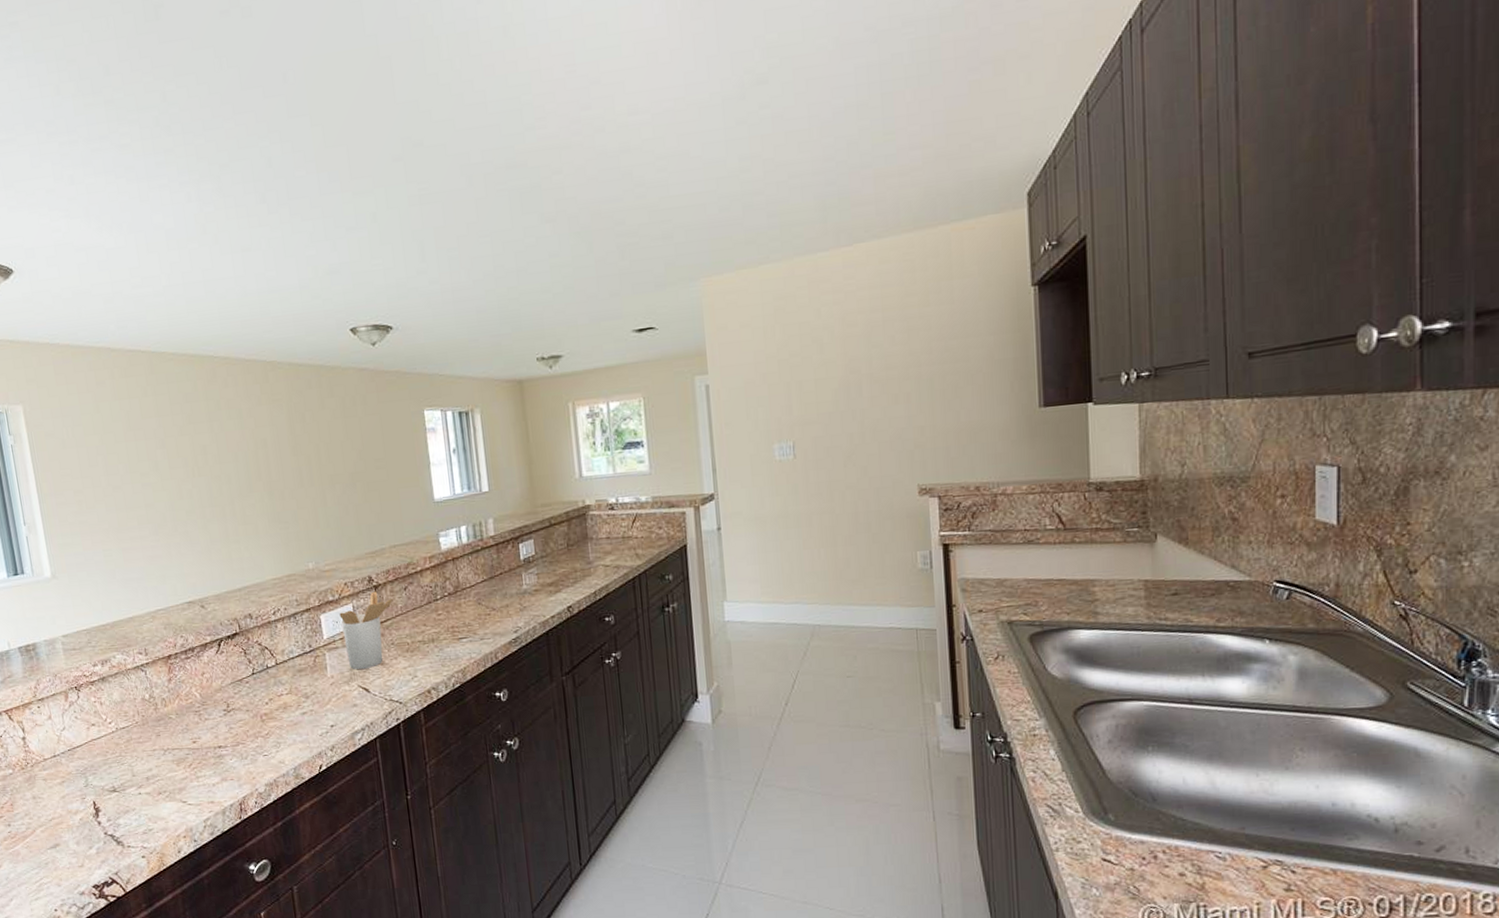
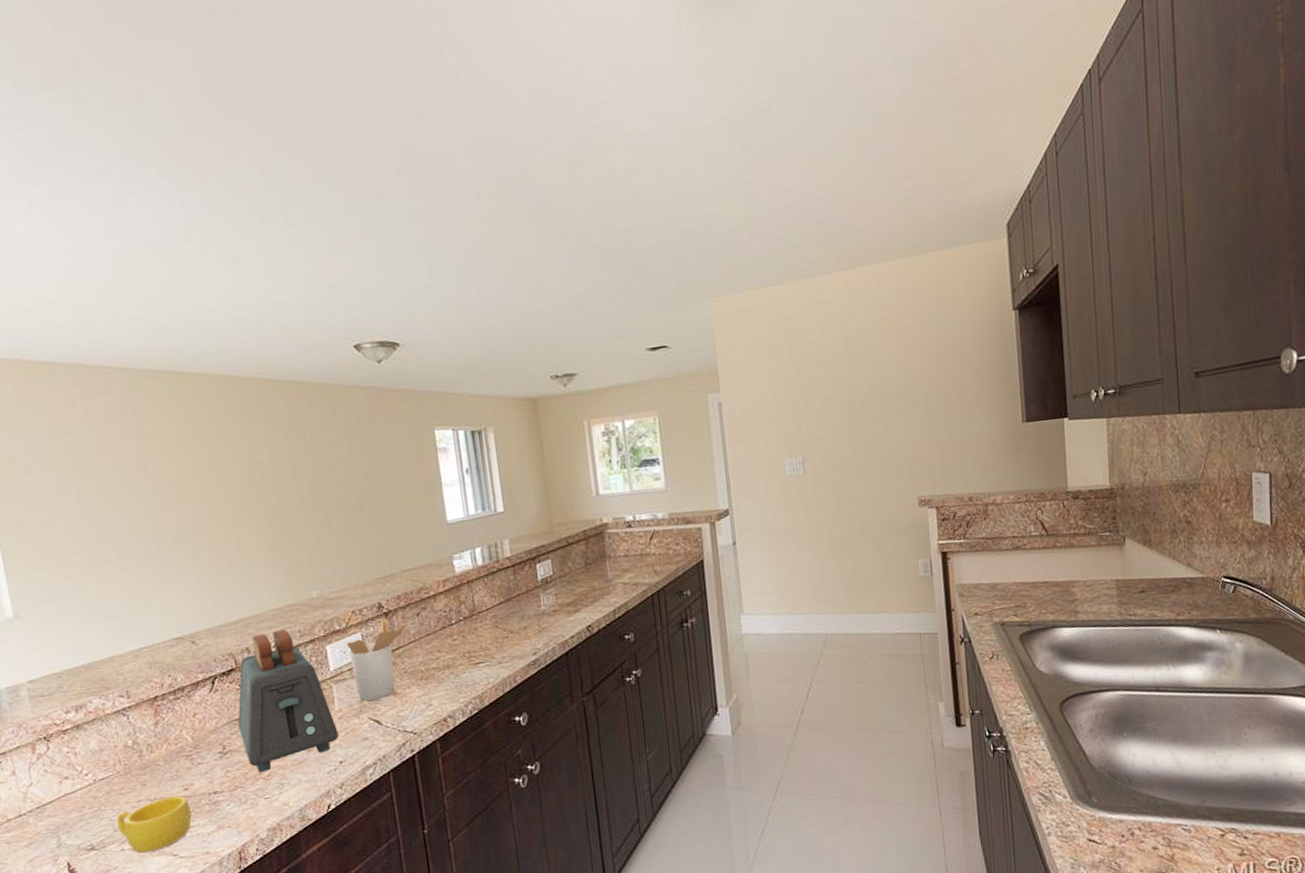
cup: none [135,747,199,797] -> present [117,795,192,853]
toaster: none [240,598,331,732] -> present [237,629,339,773]

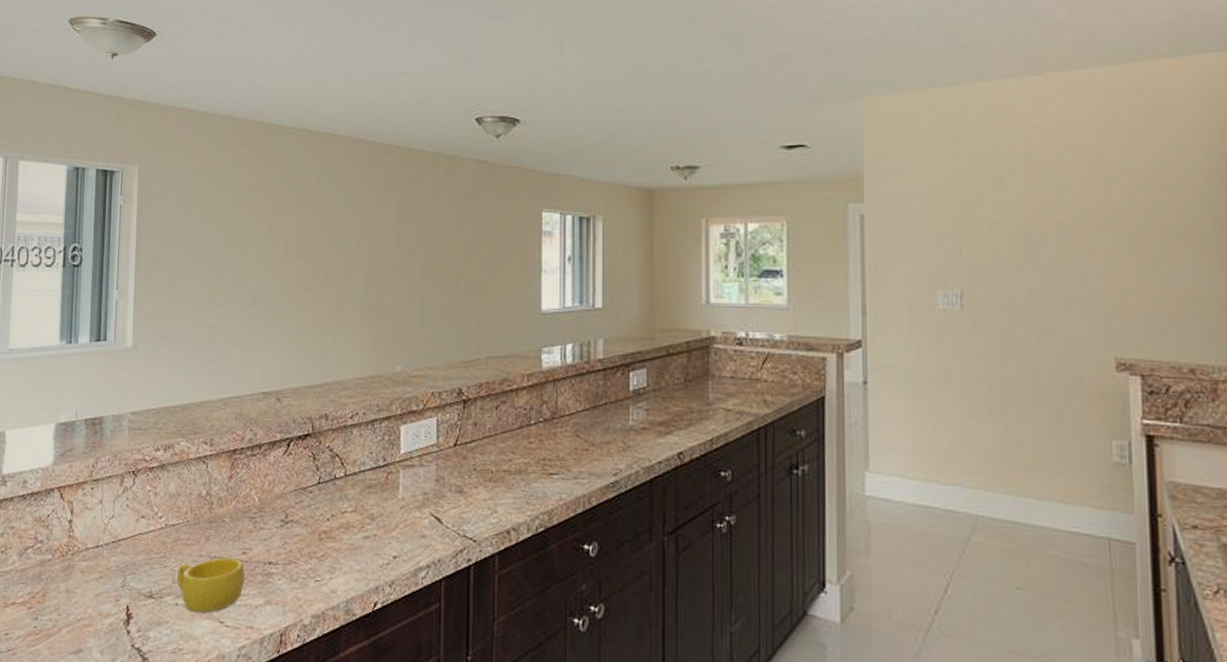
toaster: present [237,629,339,773] -> none [303,400,397,552]
utensil holder: present [347,618,405,701] -> none [421,406,482,495]

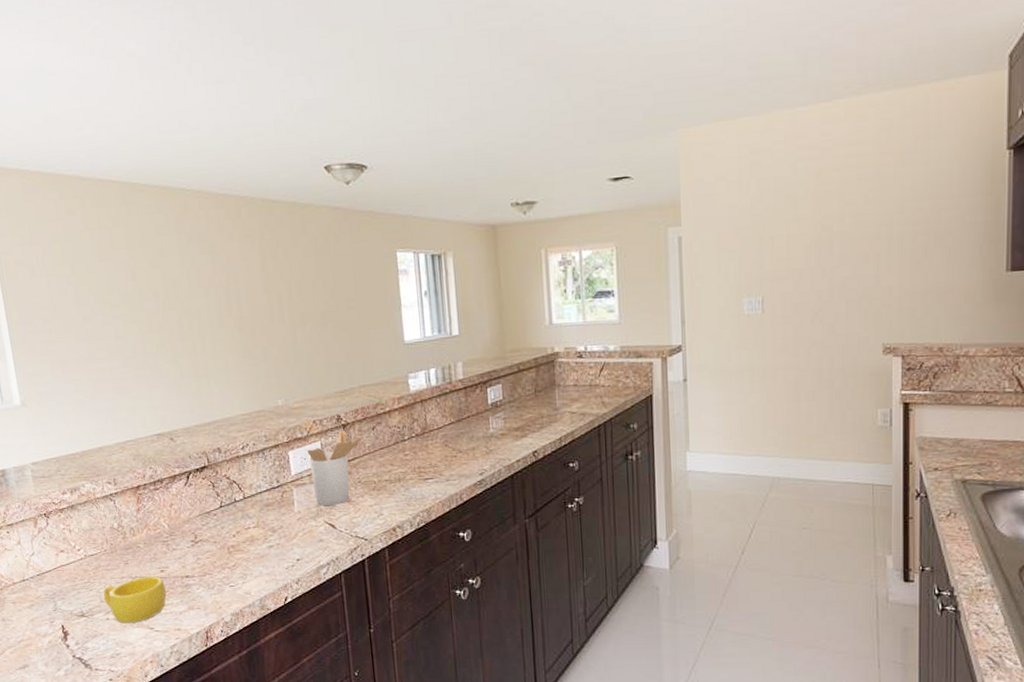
utensil holder: none [421,406,482,495] -> present [307,430,361,505]

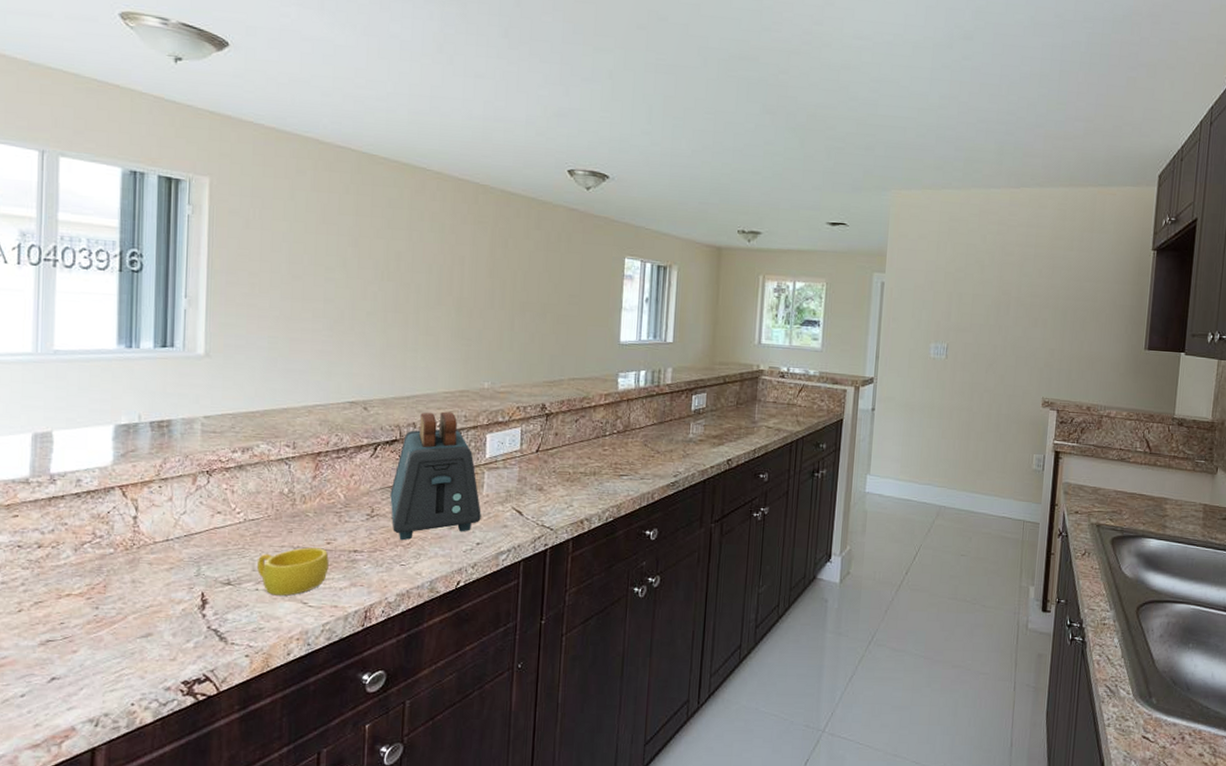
toaster: none [208,433,297,563] -> present [390,411,481,541]
utensil holder: present [307,430,361,505] -> none [506,419,562,492]

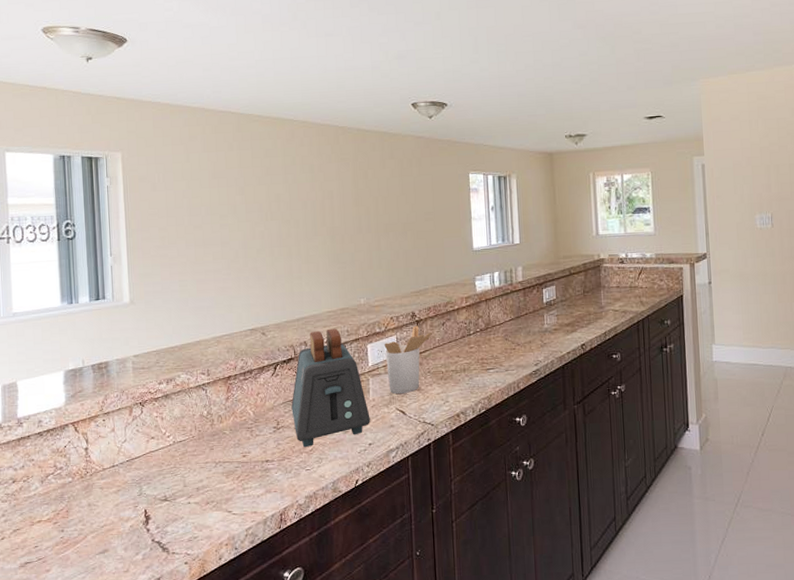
cup: present [257,547,329,596] -> none [188,461,246,507]
utensil holder: none [506,419,562,492] -> present [384,325,432,394]

